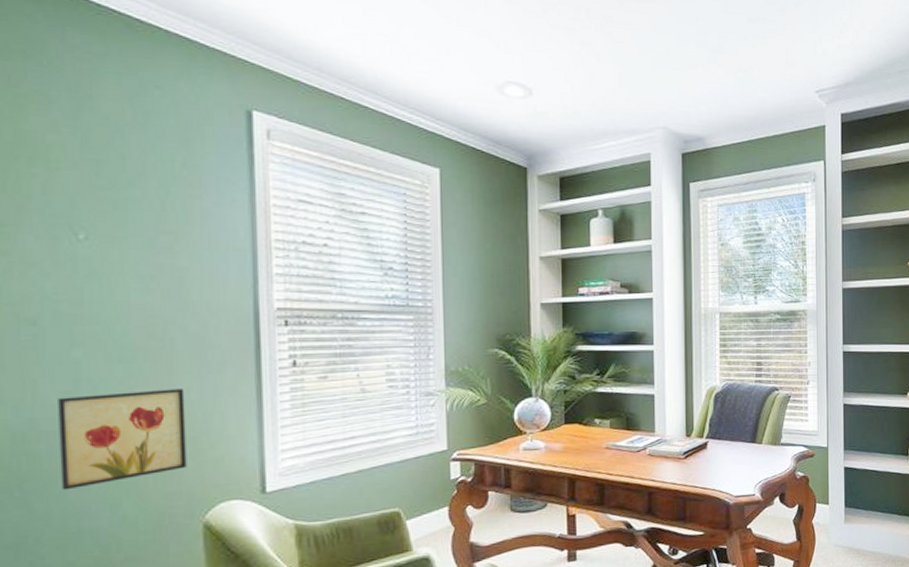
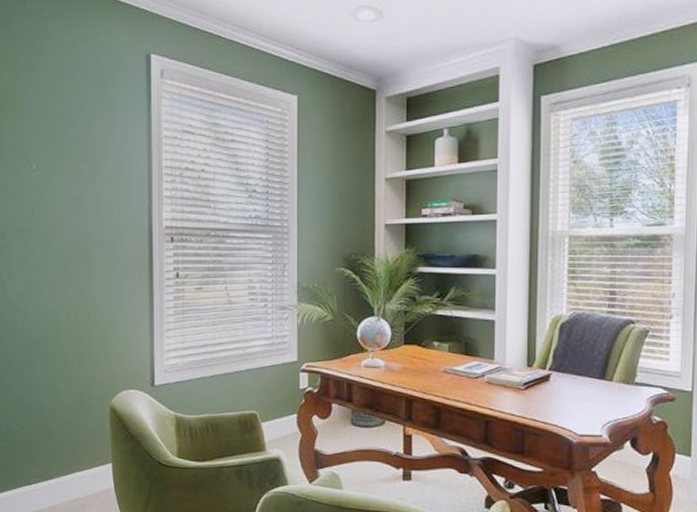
wall art: present [58,389,187,491] -> none [18,293,100,370]

